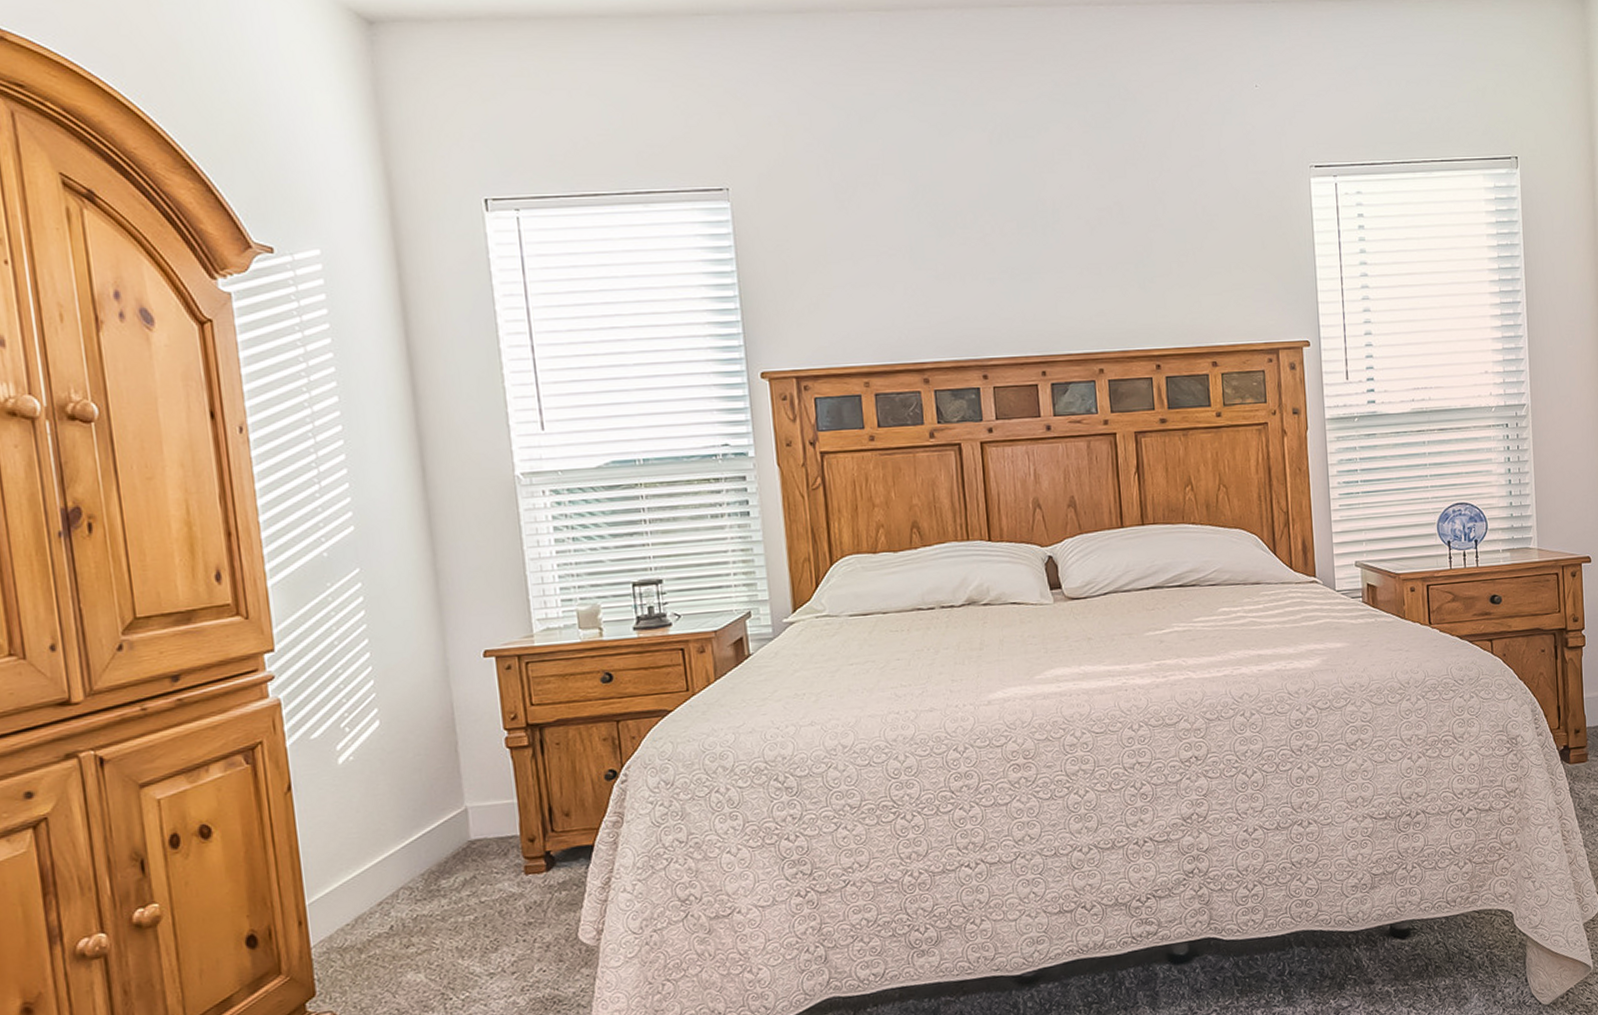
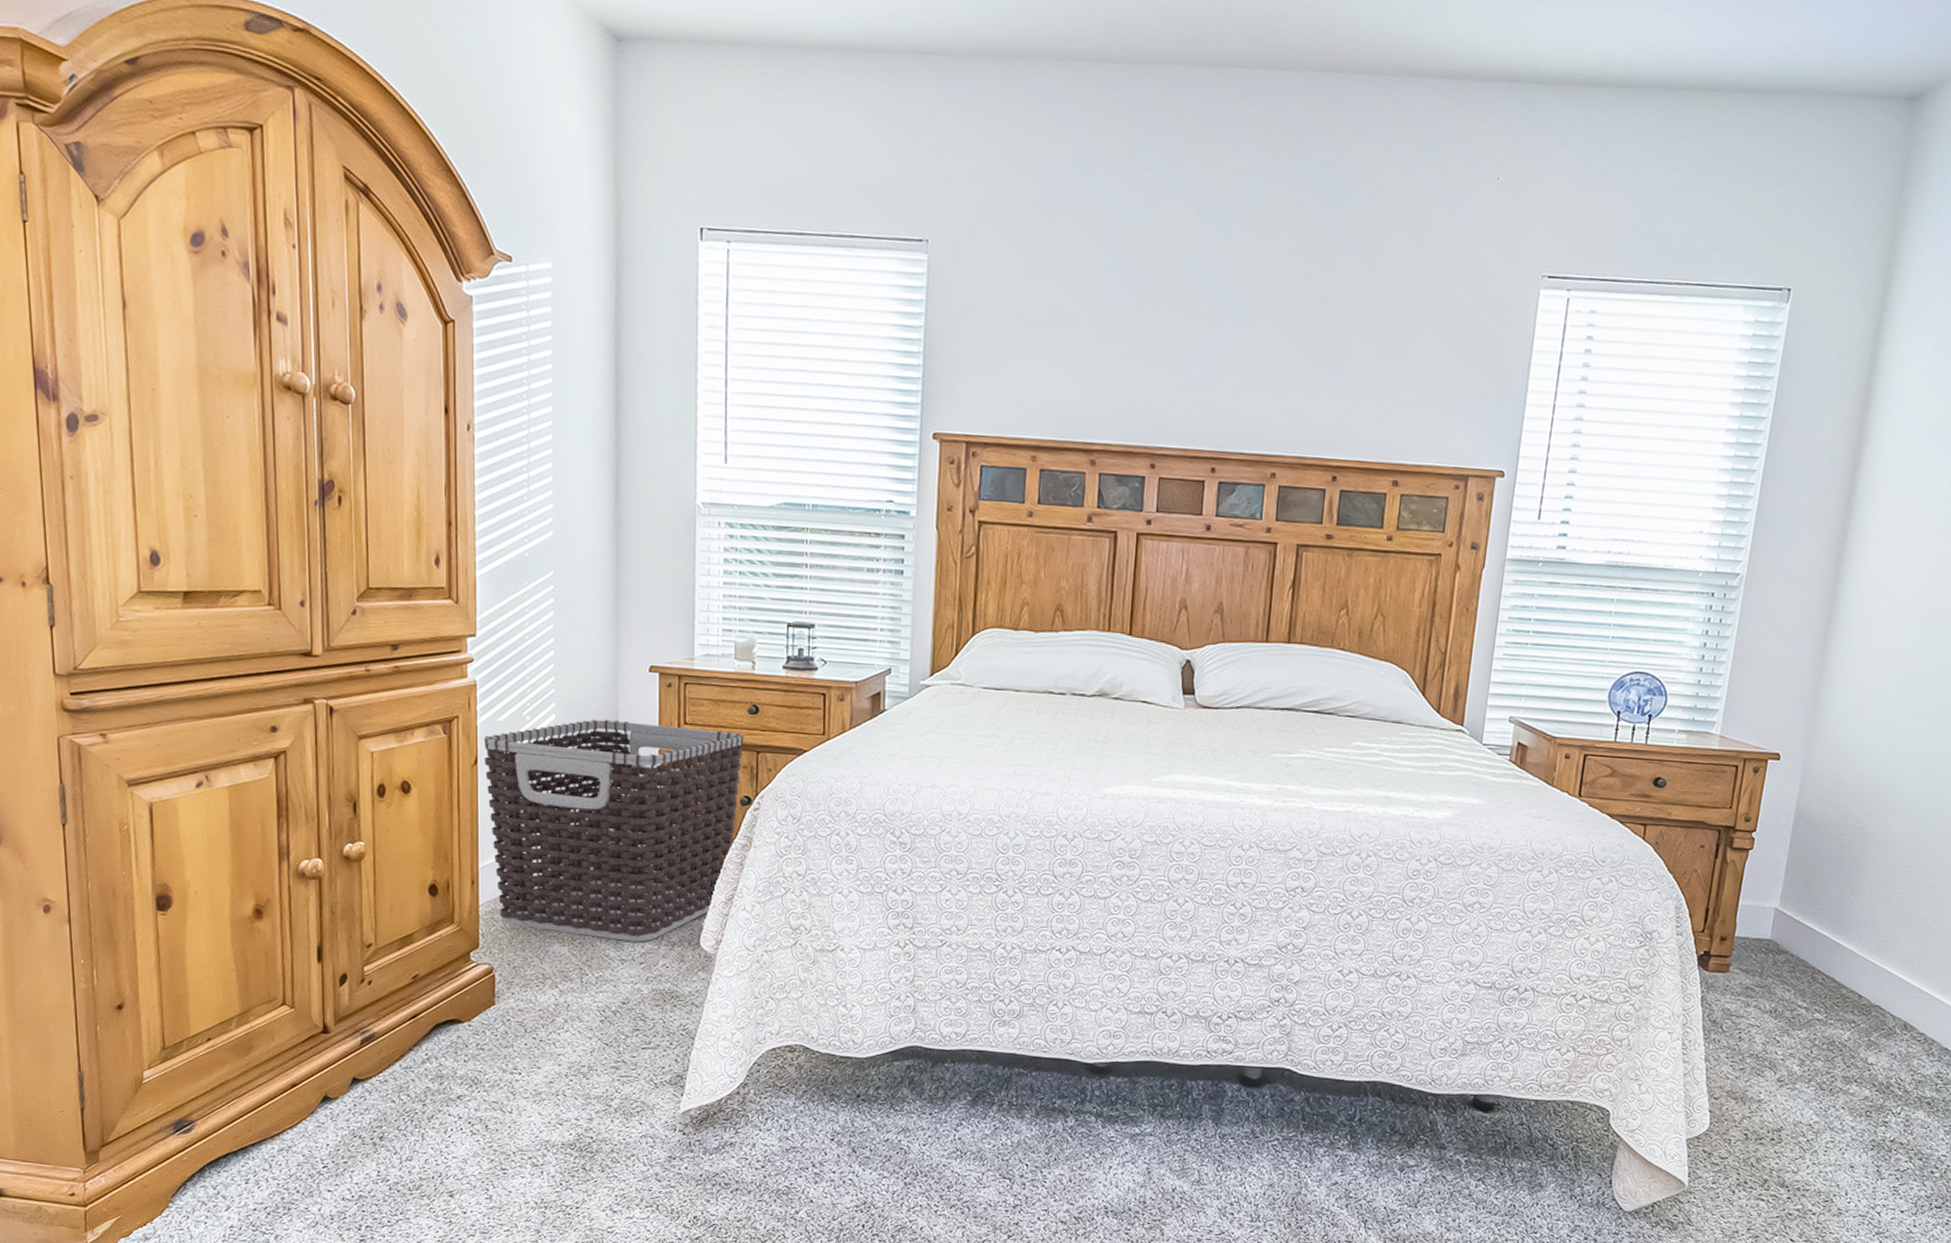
clothes hamper: none [296,704,604,963] -> present [483,719,744,942]

